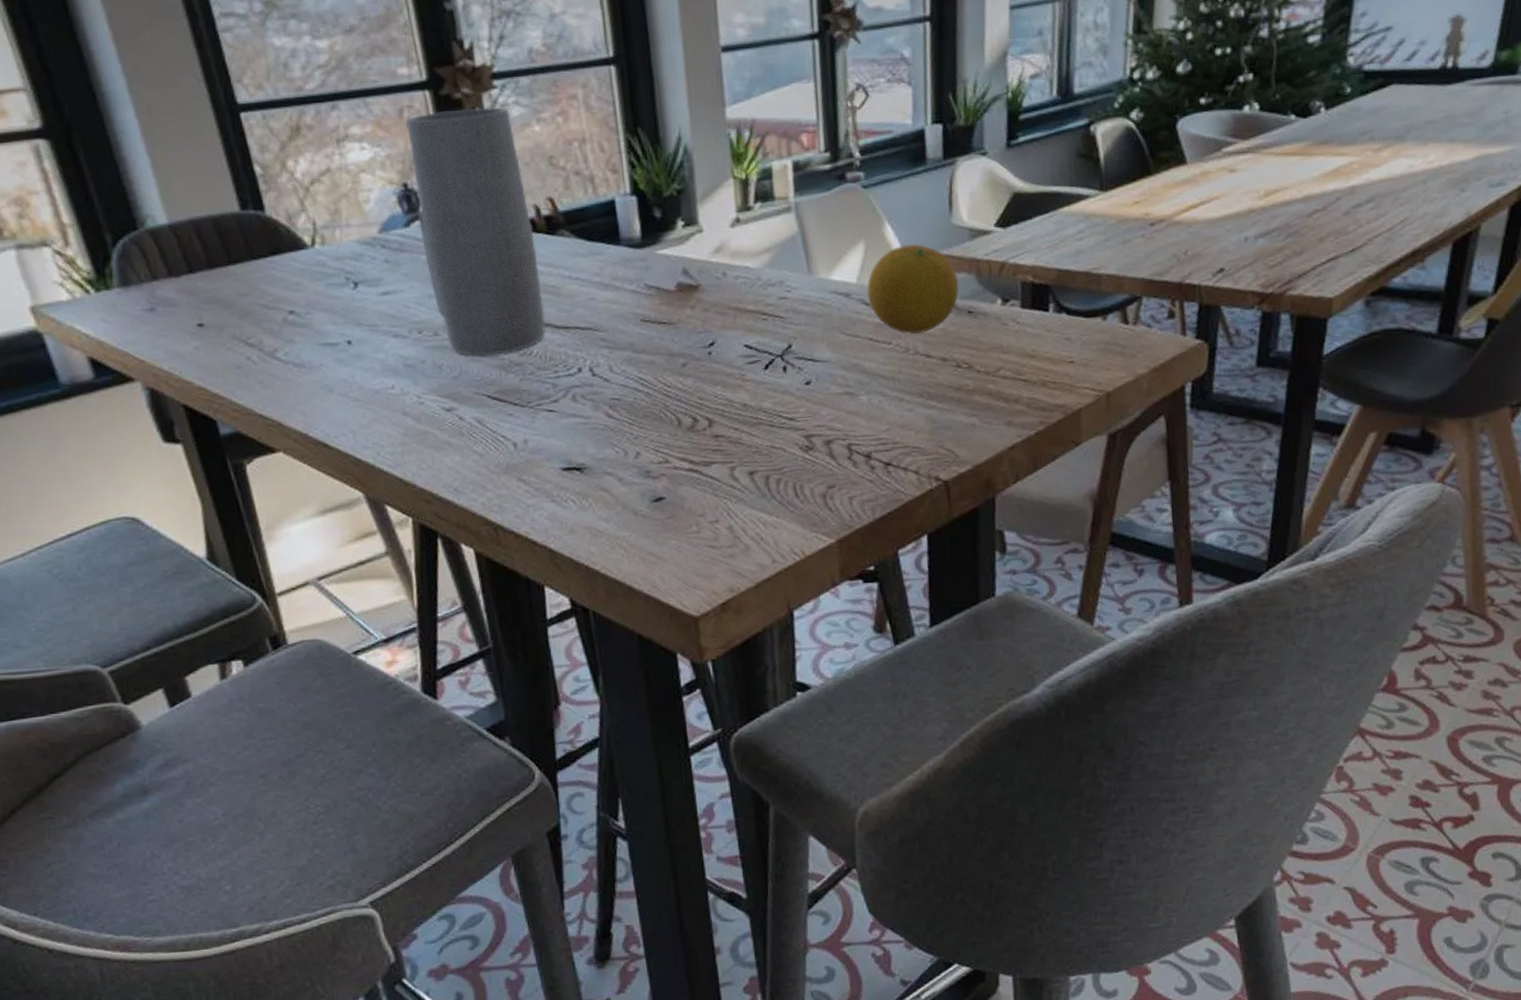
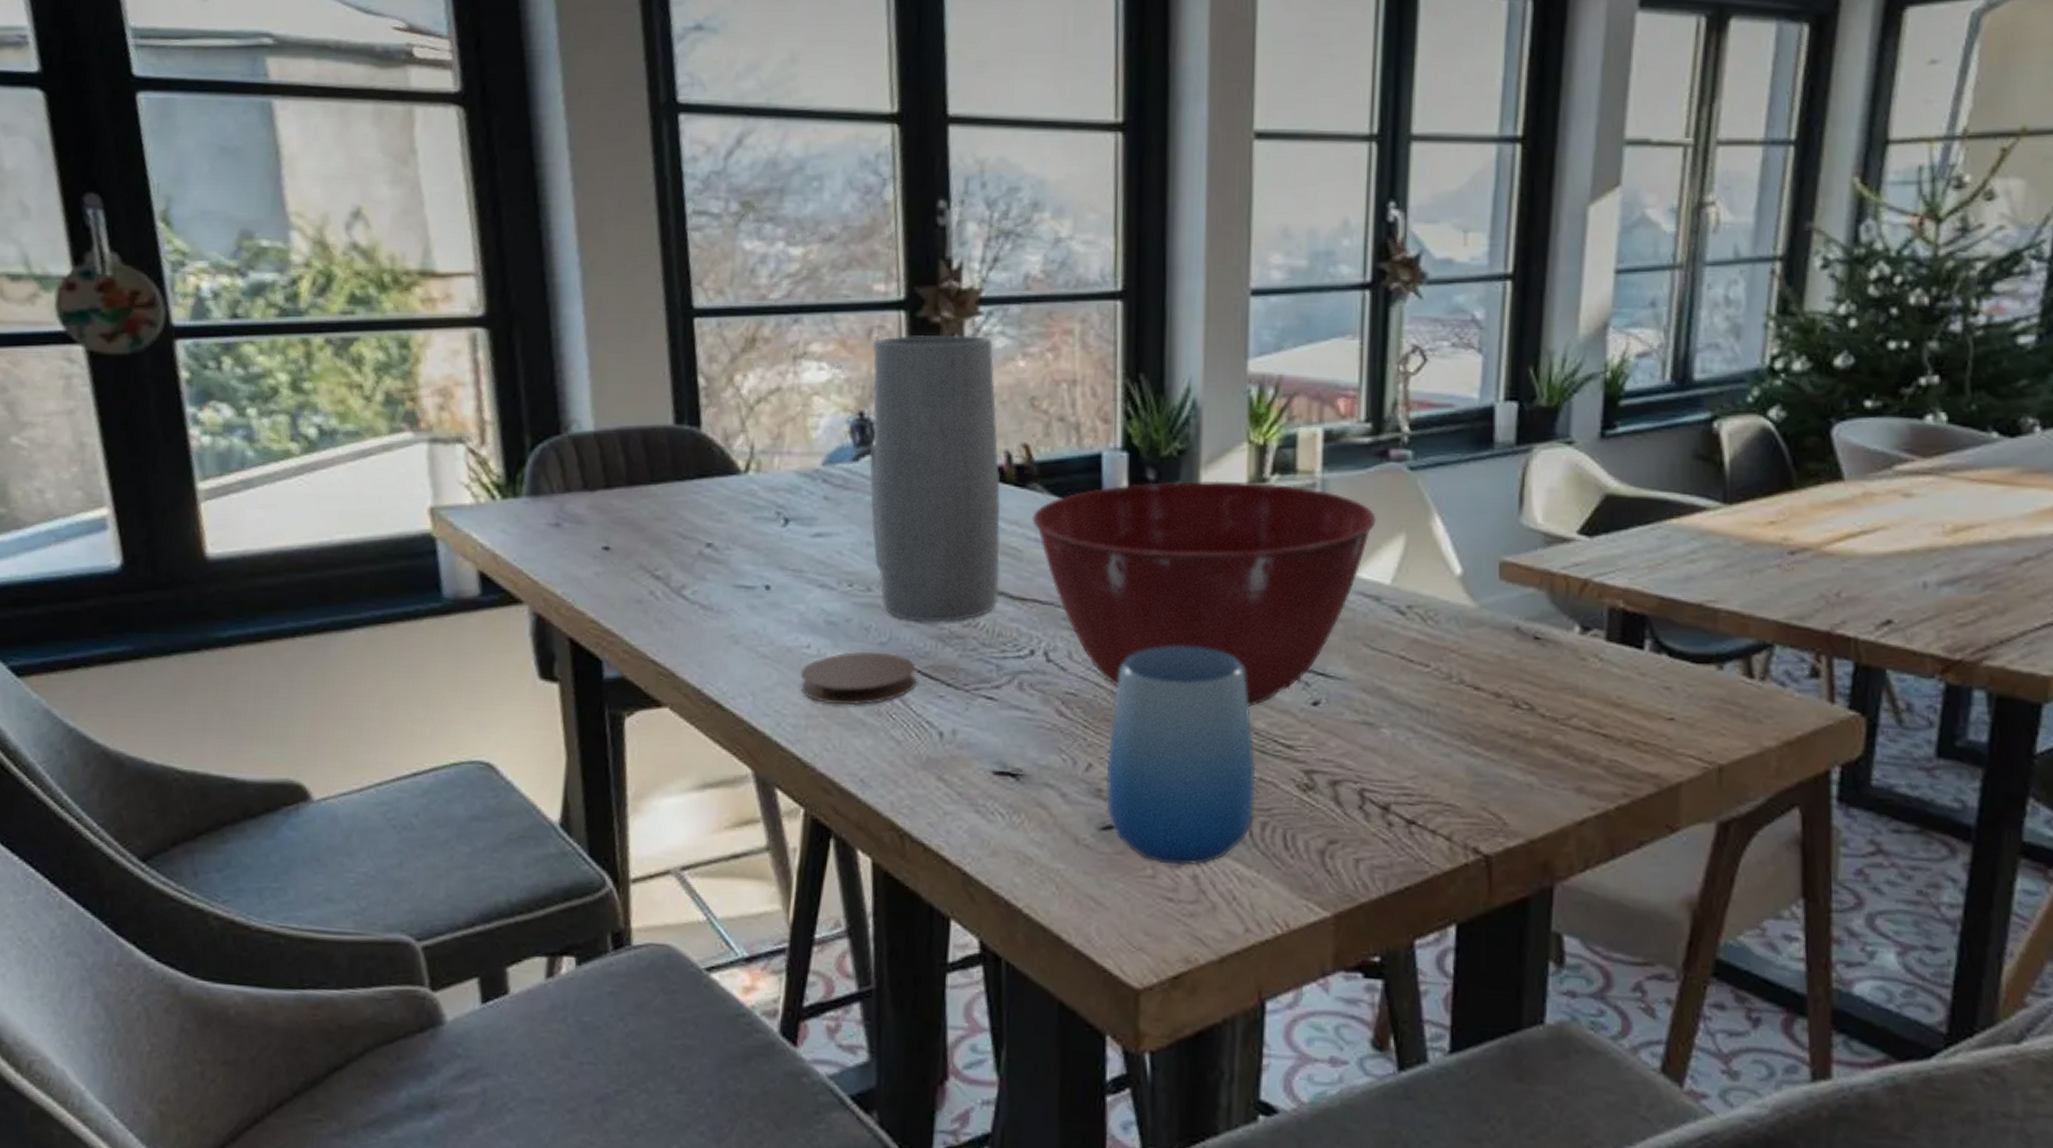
coaster: none [389,385,489,433] -> present [800,652,917,706]
mixing bowl: none [563,210,841,392] -> present [1031,480,1376,707]
cup: none [650,349,770,521] -> present [1106,645,1256,866]
fruit: present [866,244,959,335] -> none [1402,544,1525,658]

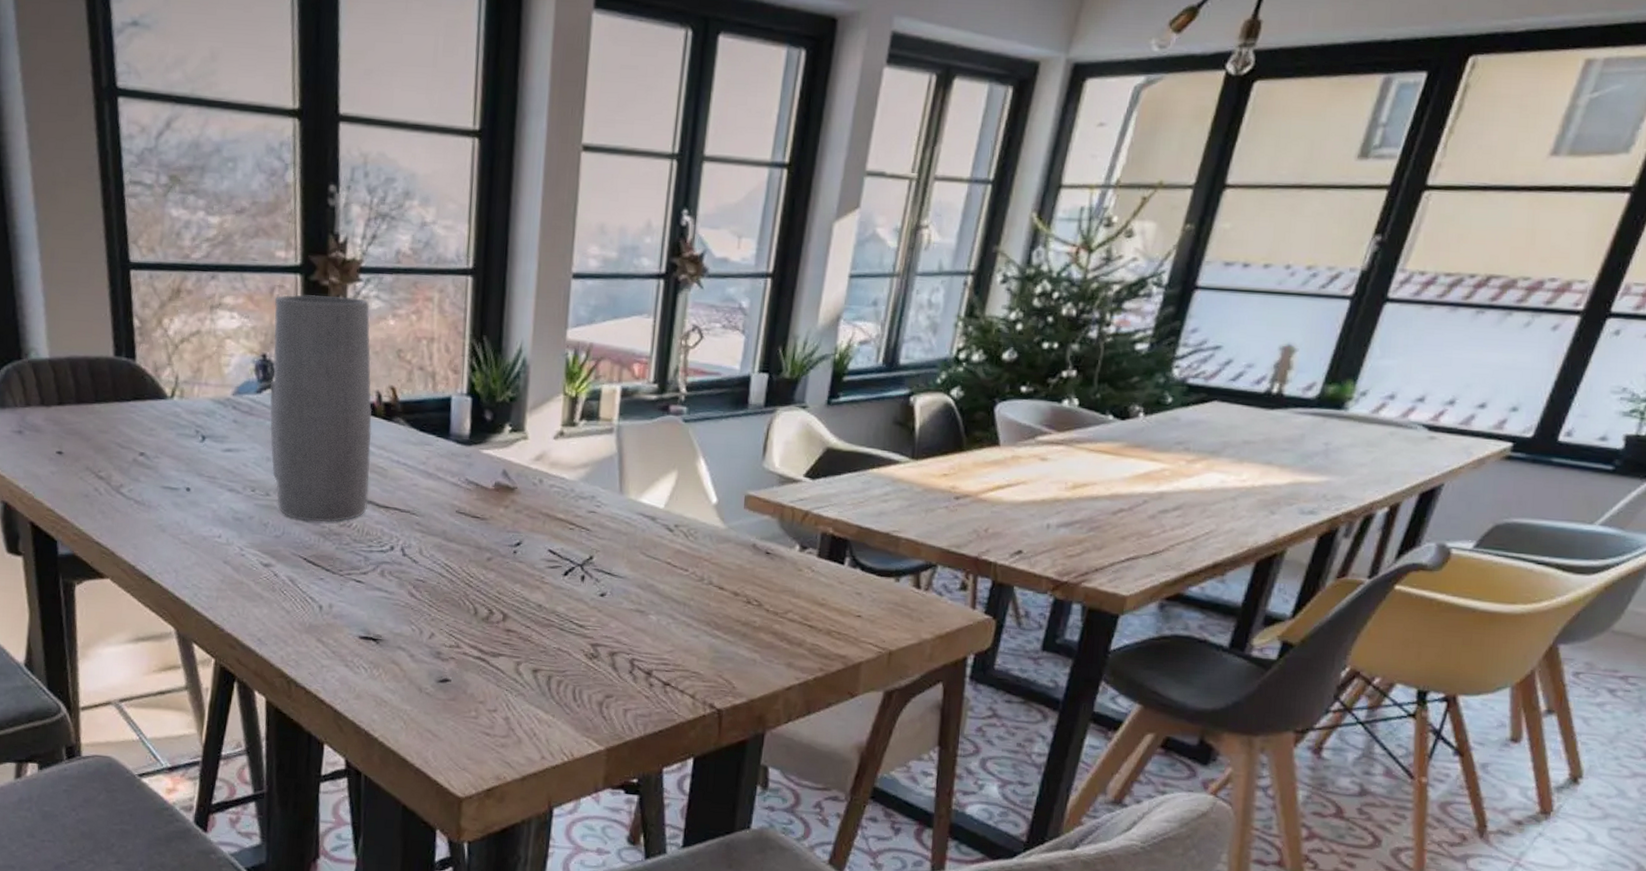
coaster: present [800,652,917,706] -> none [213,542,303,583]
mixing bowl: present [1031,480,1376,707] -> none [395,421,657,595]
cup: present [1106,645,1256,866] -> none [443,547,556,710]

